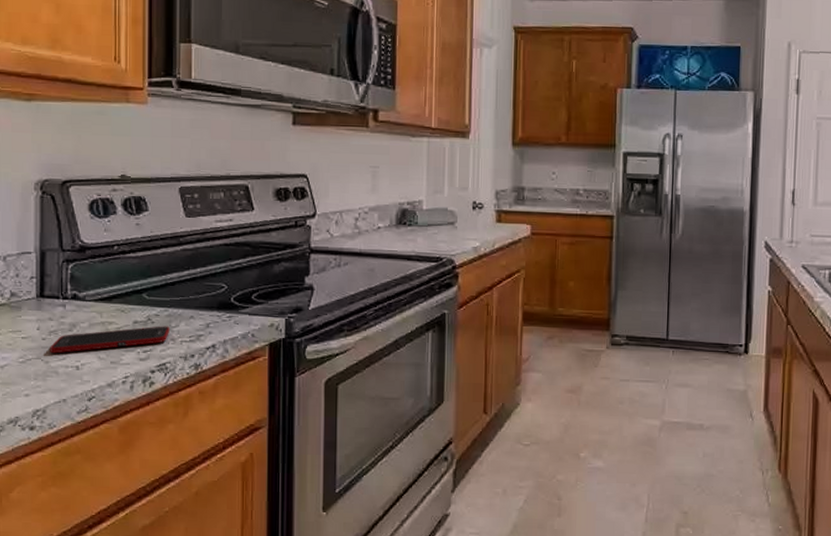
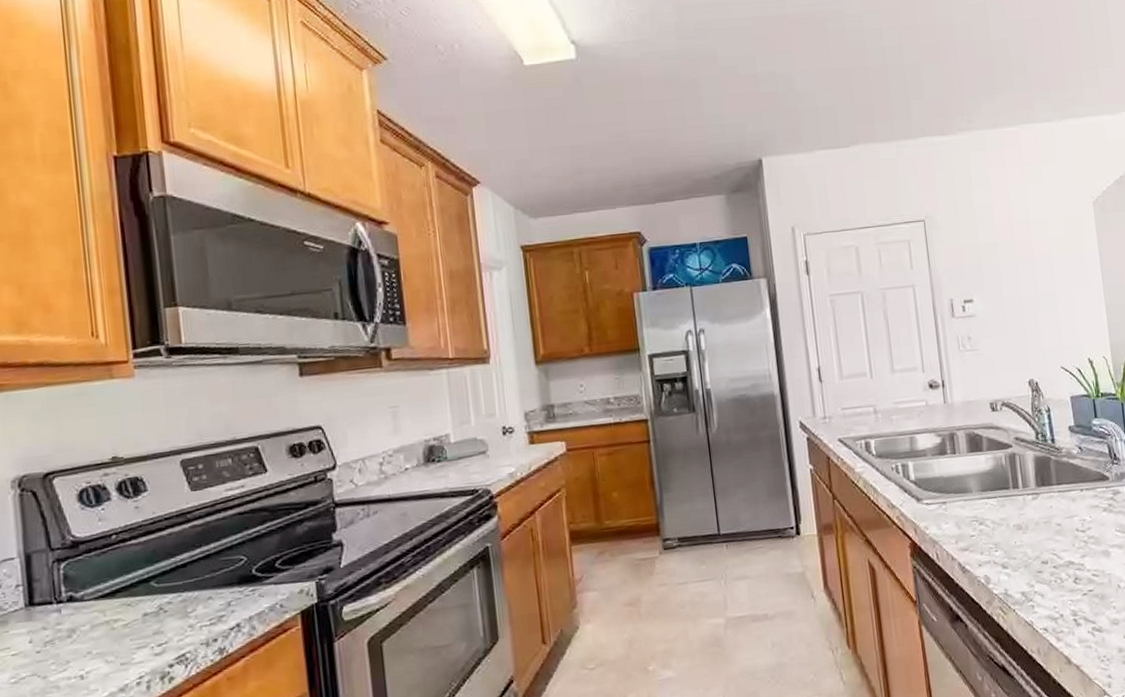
cell phone: present [50,326,170,354] -> none [46,612,186,667]

